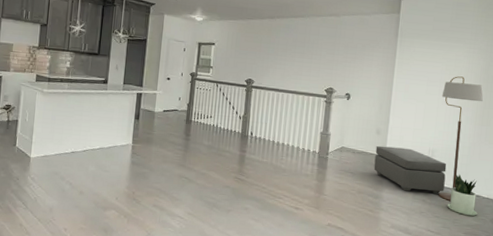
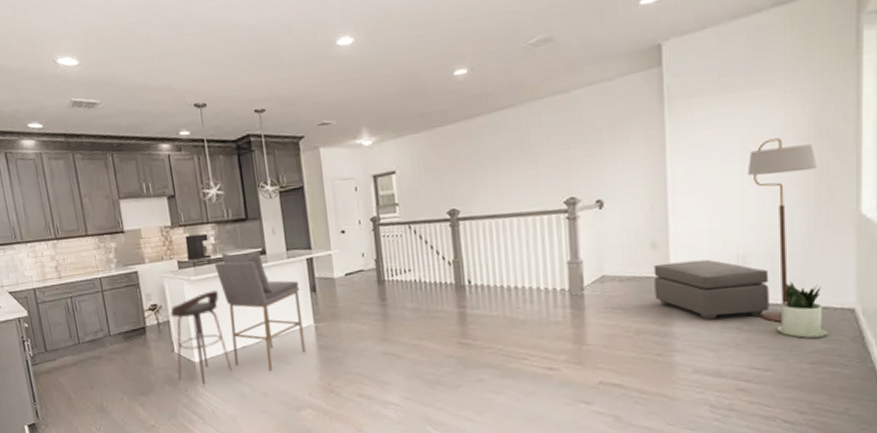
bar stool: none [13,103,64,178] -> present [170,290,233,386]
coffee maker: none [44,57,66,78] -> present [184,233,211,262]
bar stool: none [62,76,128,176] -> present [215,250,306,372]

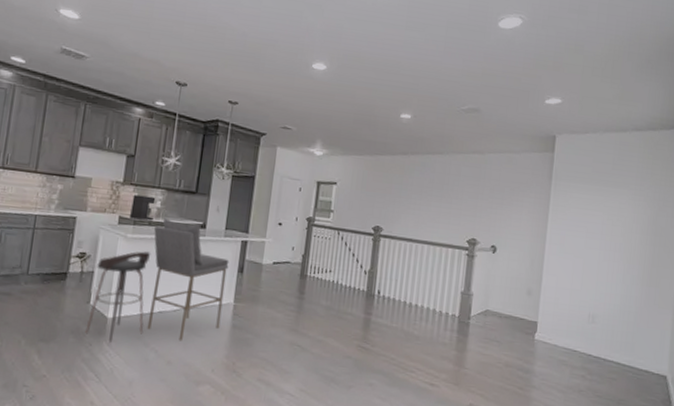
ottoman: present [653,259,769,320] -> none [524,309,610,369]
floor lamp: present [747,138,816,323] -> none [600,227,651,378]
planter: present [776,281,828,339] -> none [610,344,647,397]

